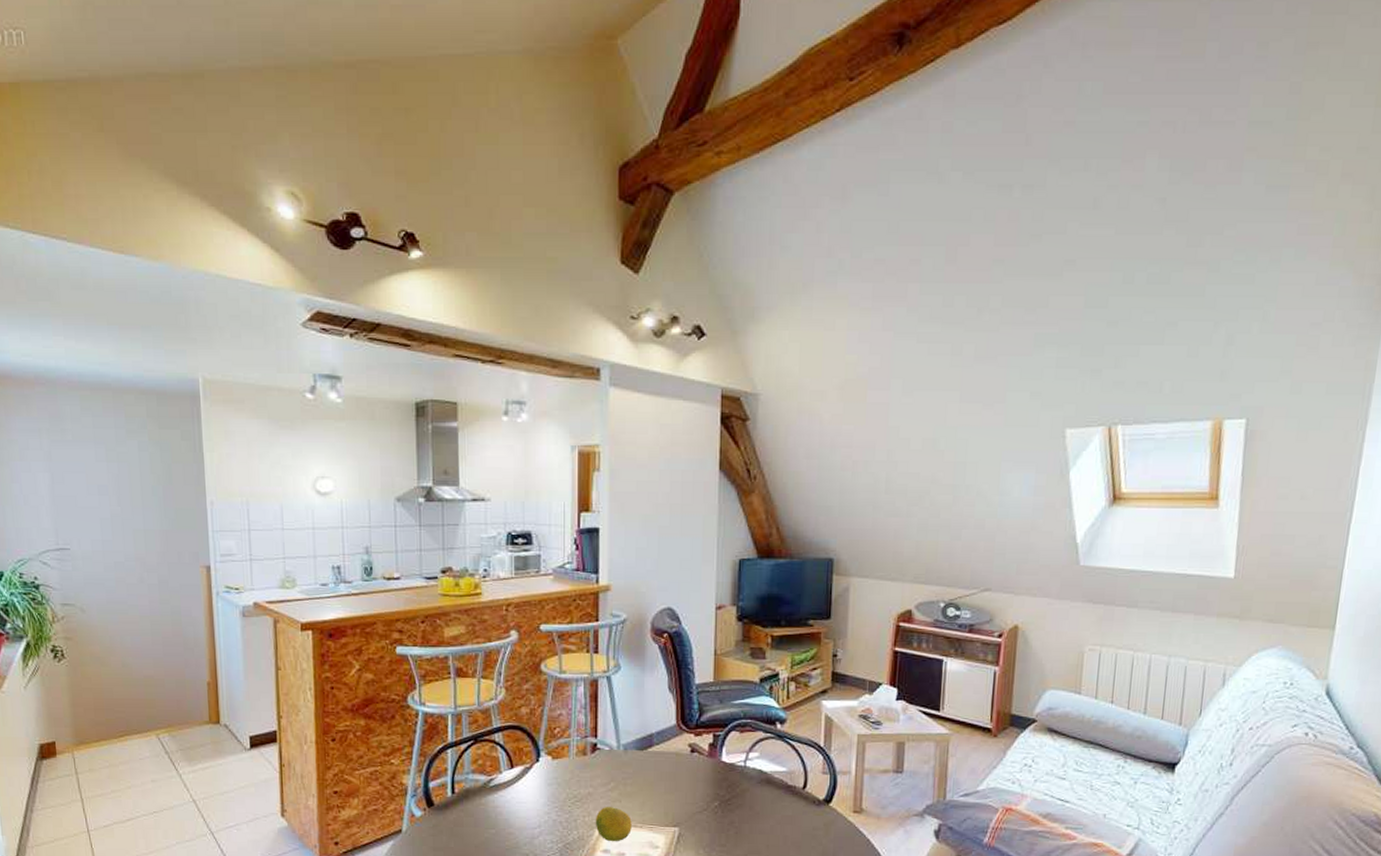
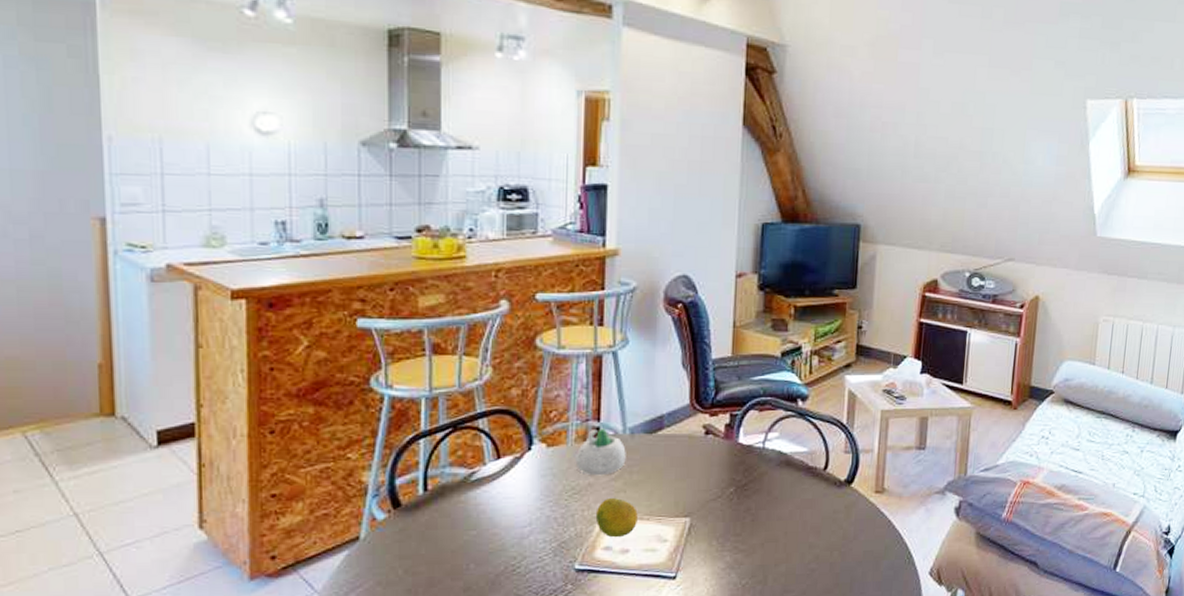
succulent planter: none [577,744,621,787] -> present [575,428,626,476]

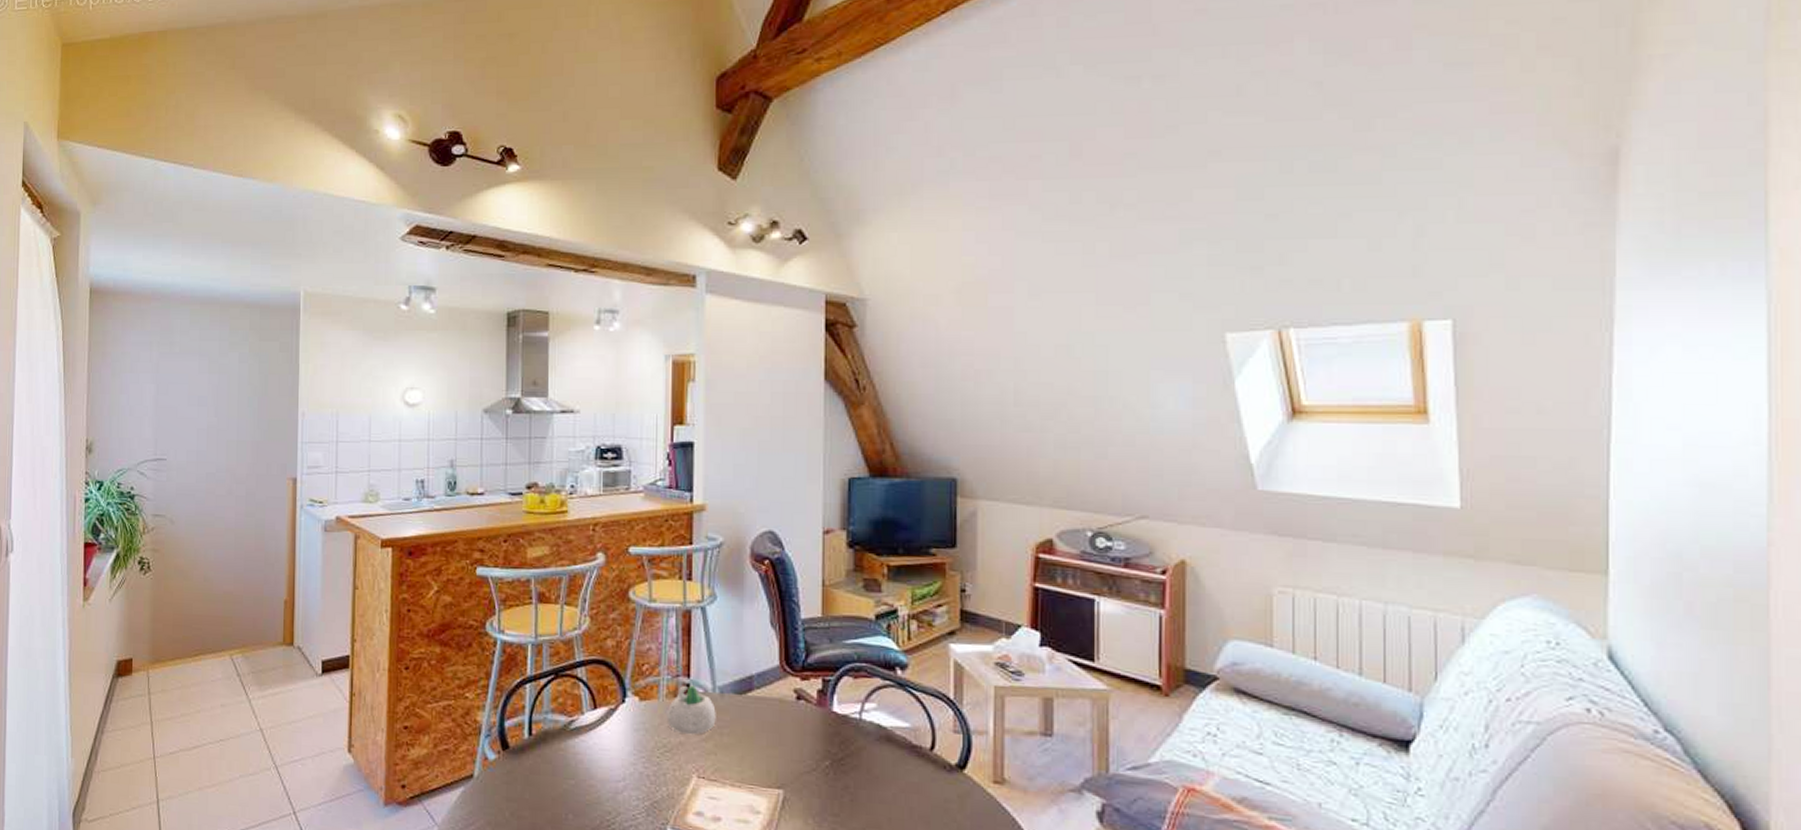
fruit: present [595,497,638,538] -> none [686,759,729,804]

